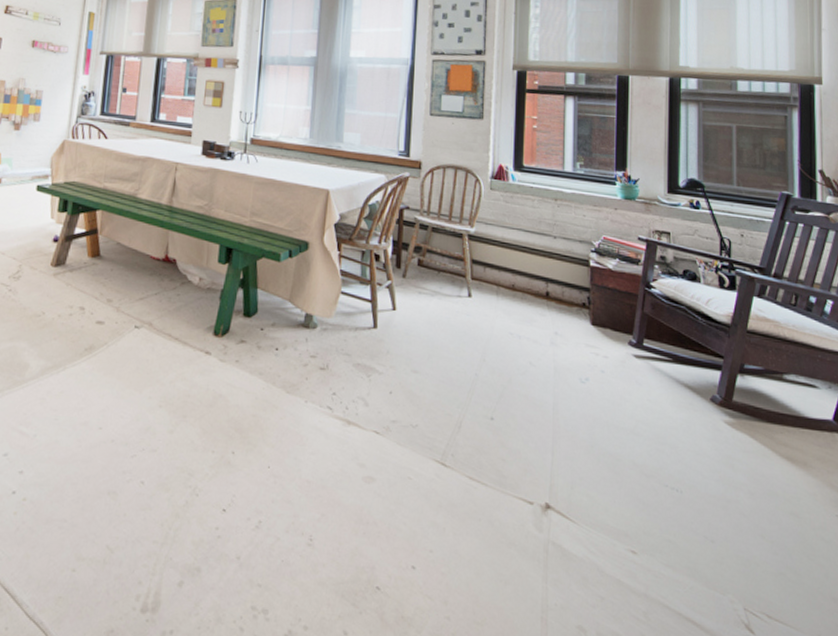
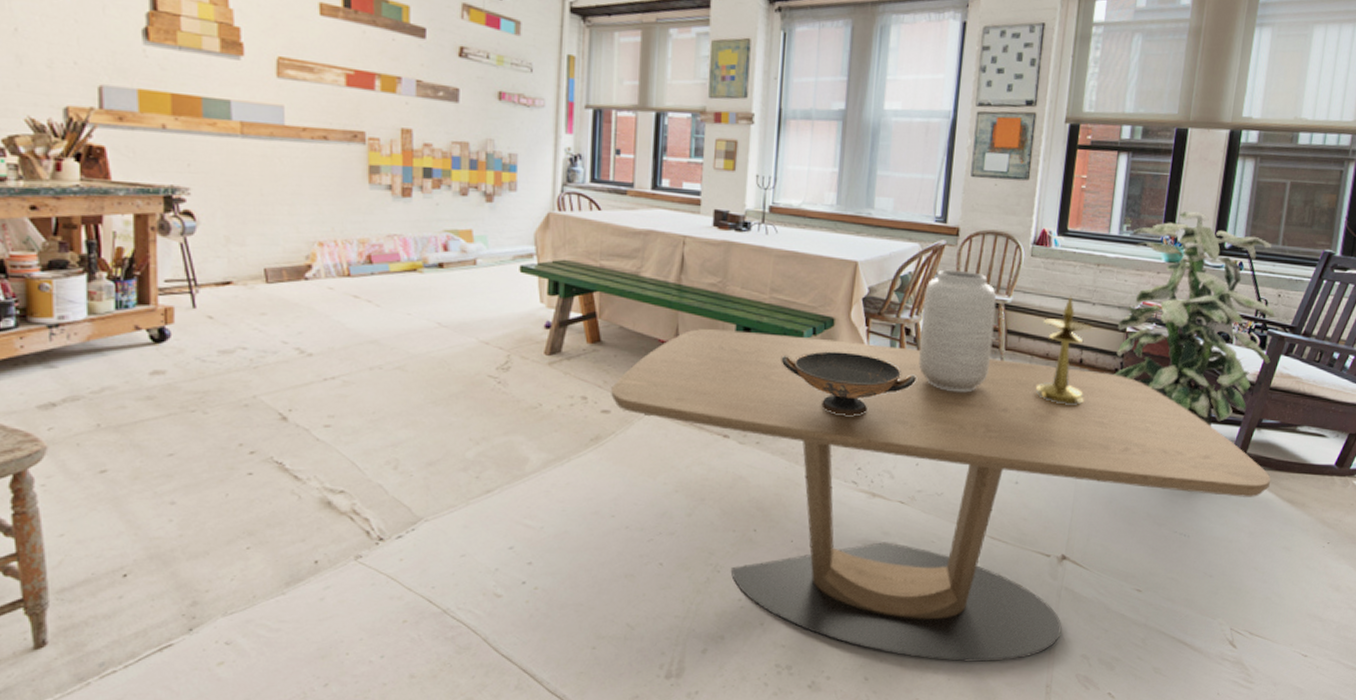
dining table: none [106,247,764,626] -> present [611,328,1271,662]
decorative bowl: none [259,273,387,338] -> present [781,351,916,415]
vase: none [388,199,460,321] -> present [918,269,997,393]
candlestick: none [505,228,555,339] -> present [1036,295,1092,405]
indoor plant: none [581,151,743,370] -> present [1114,211,1275,427]

